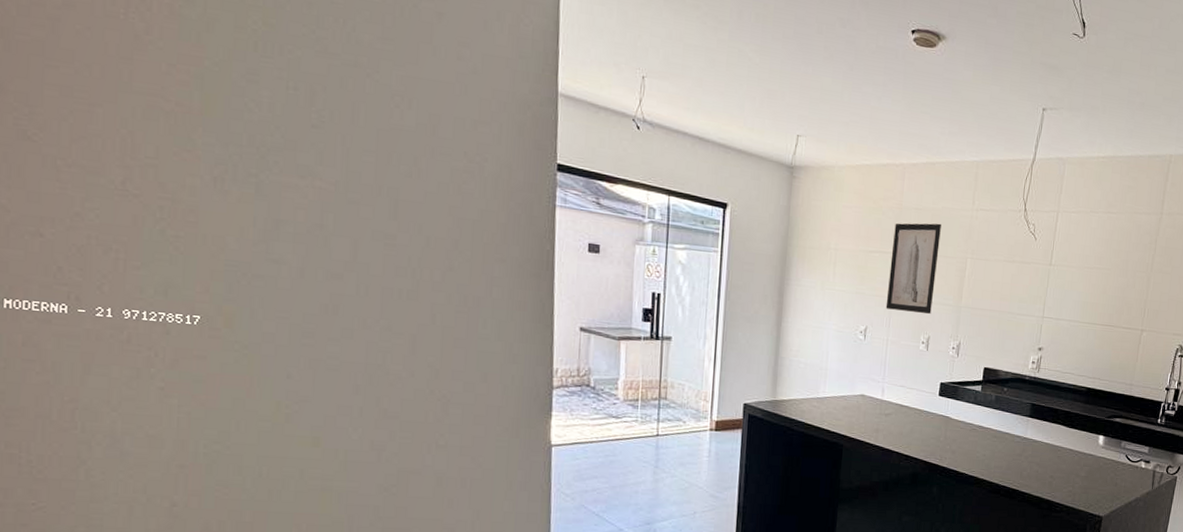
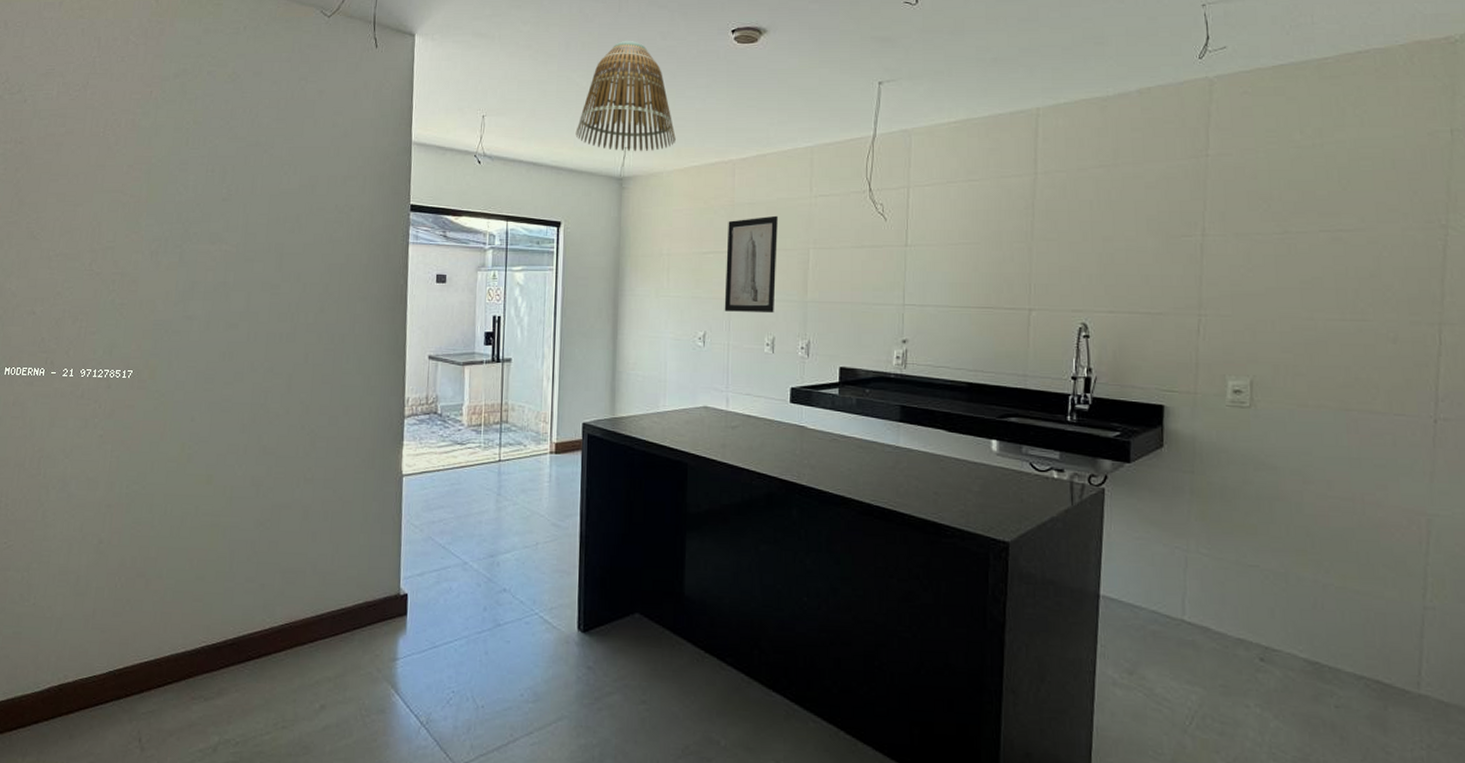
lamp shade: none [746,20,850,143] -> present [575,40,676,152]

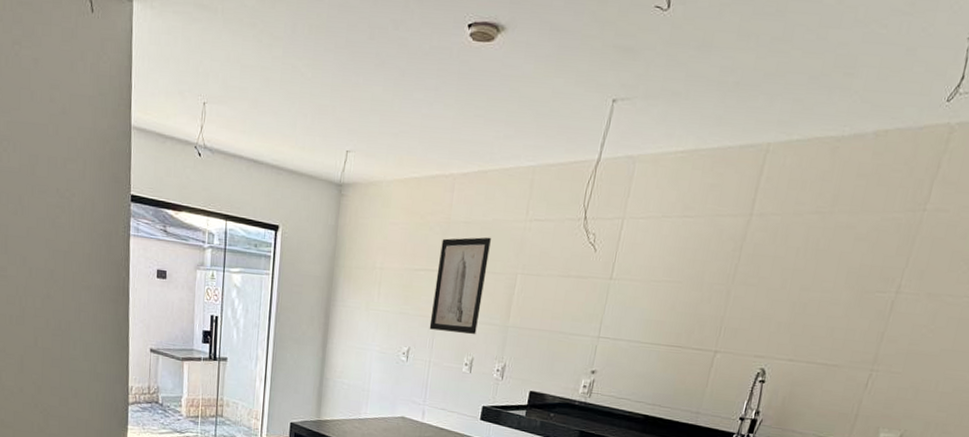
lamp shade: present [575,40,676,152] -> none [297,26,399,158]

